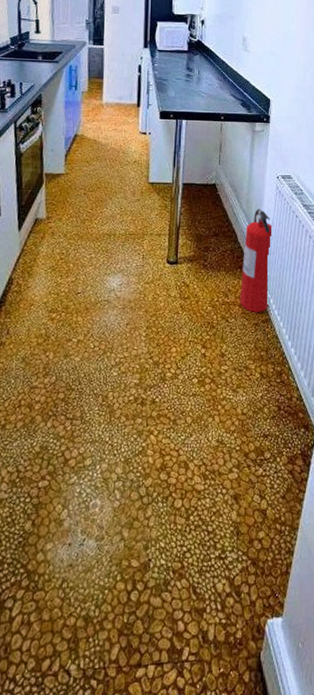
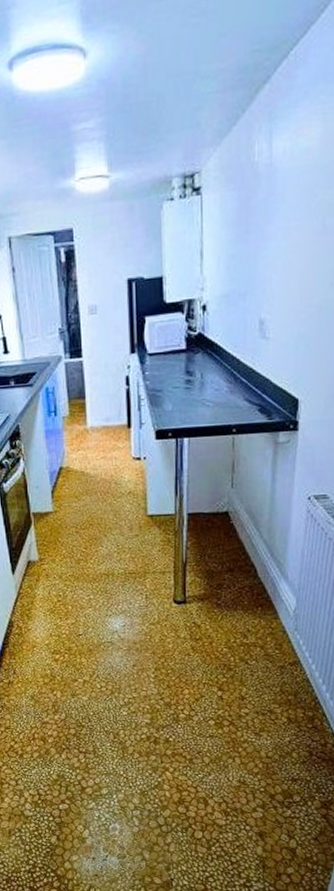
fire extinguisher: present [240,209,273,312] -> none [261,538,302,654]

